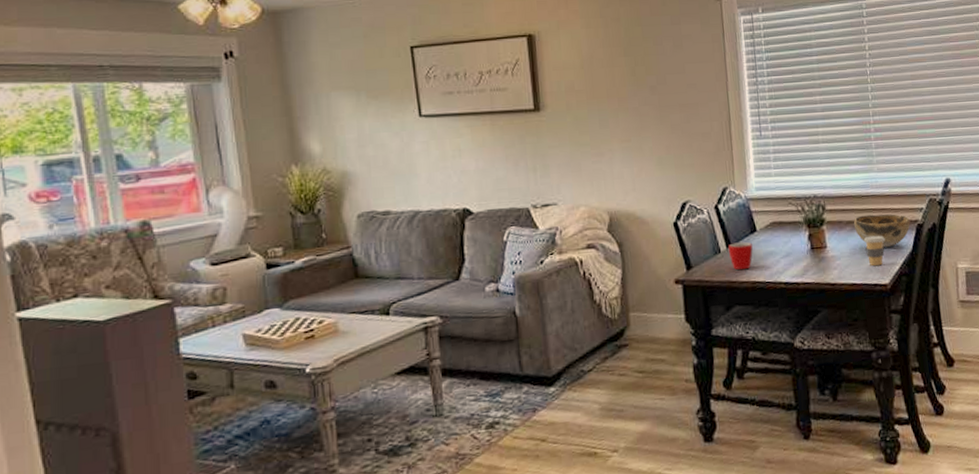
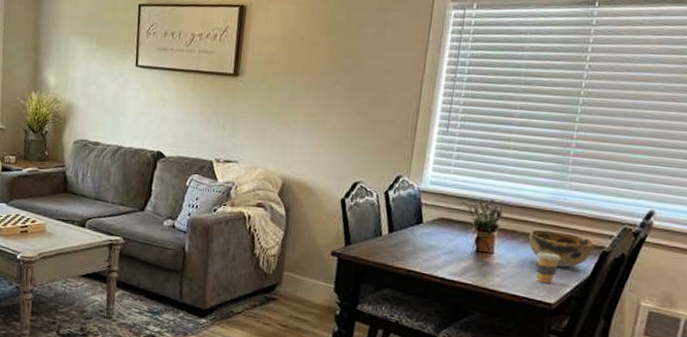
mug: present [728,242,753,270] -> none [389,229,415,257]

